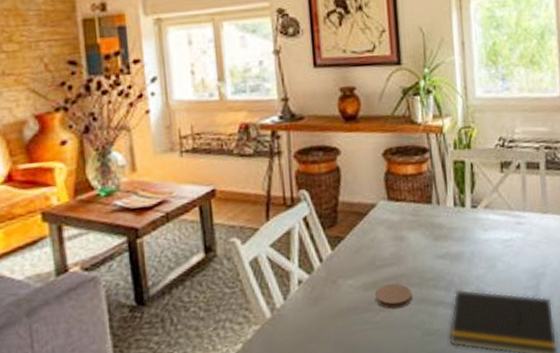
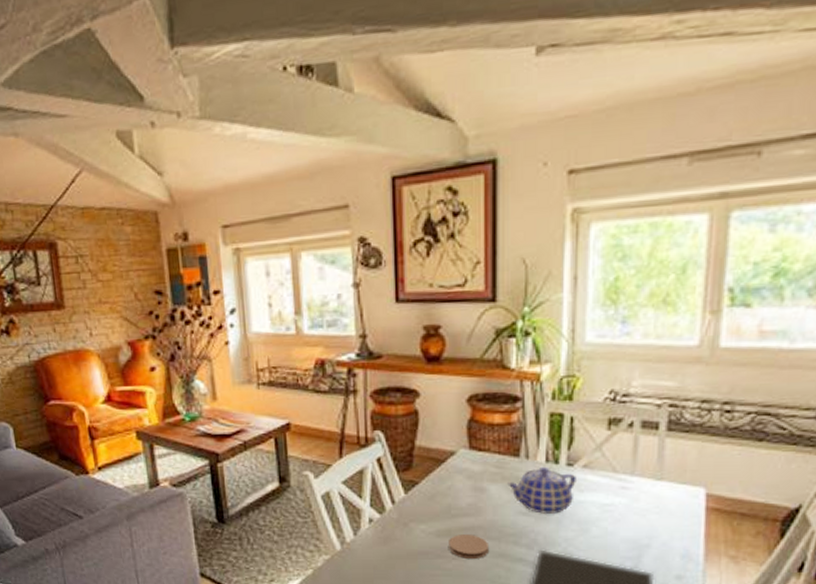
teapot: none [423,210,481,255] -> present [507,466,576,514]

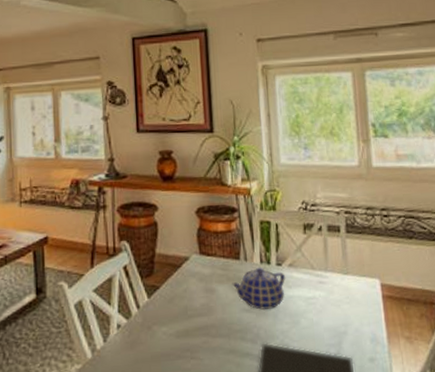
coaster: present [449,534,488,559] -> none [187,333,221,357]

